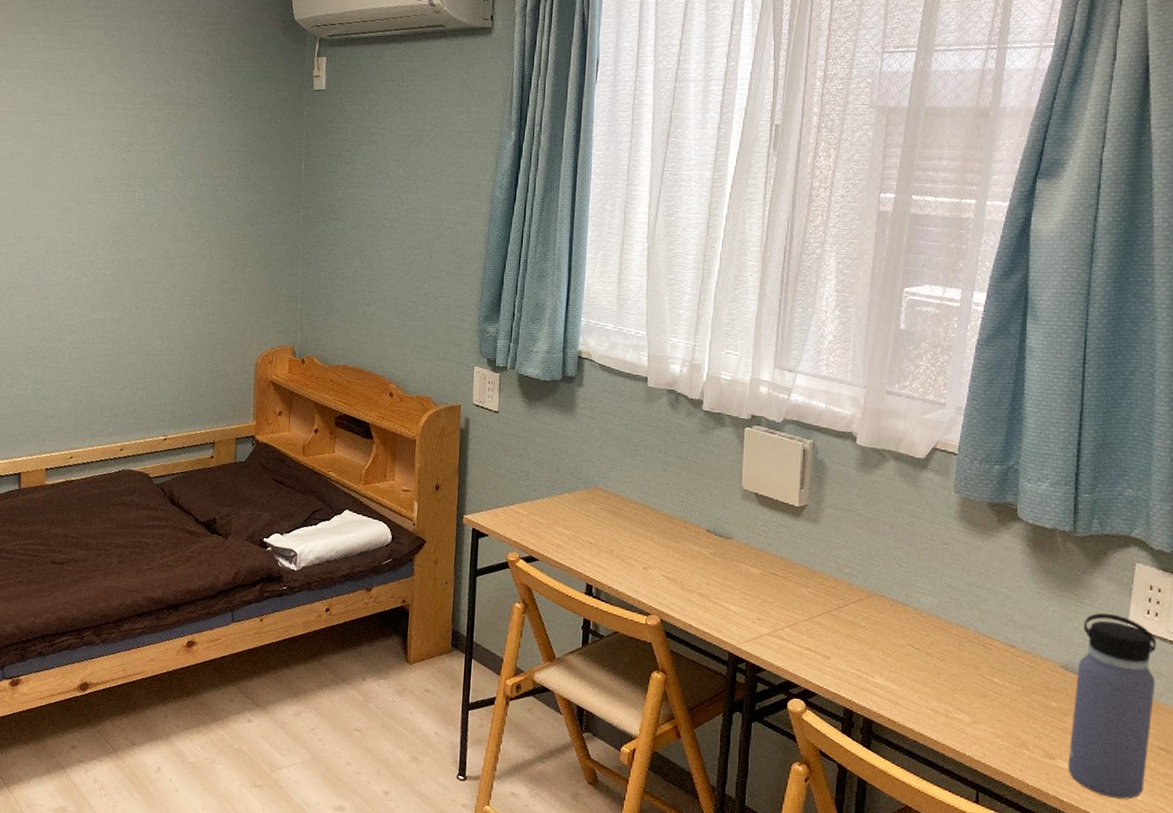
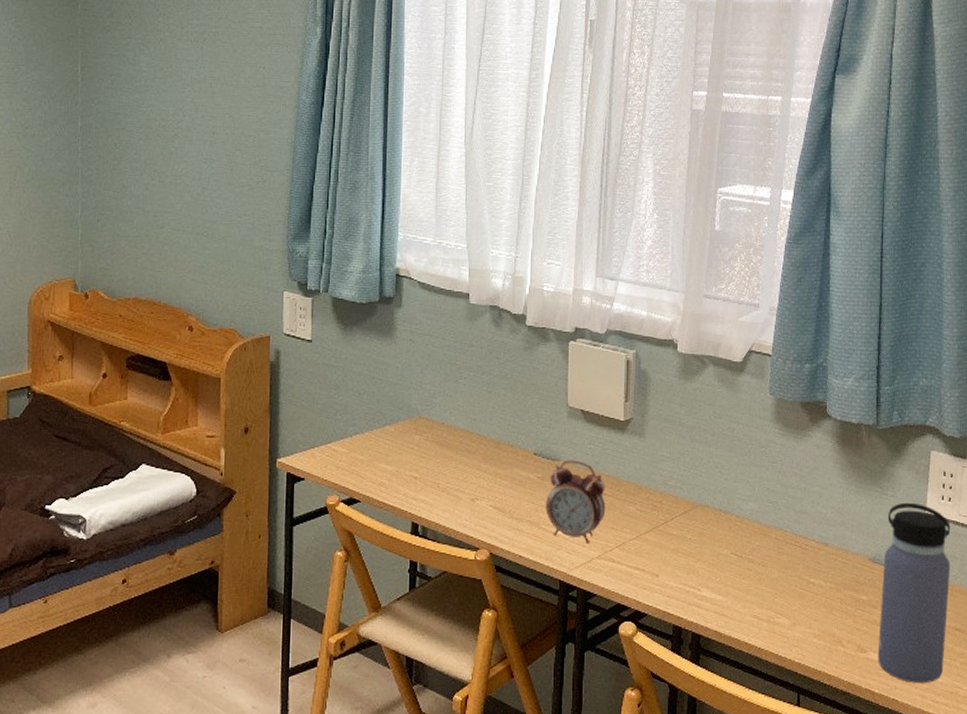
alarm clock: none [717,539,778,621] -> present [546,460,606,544]

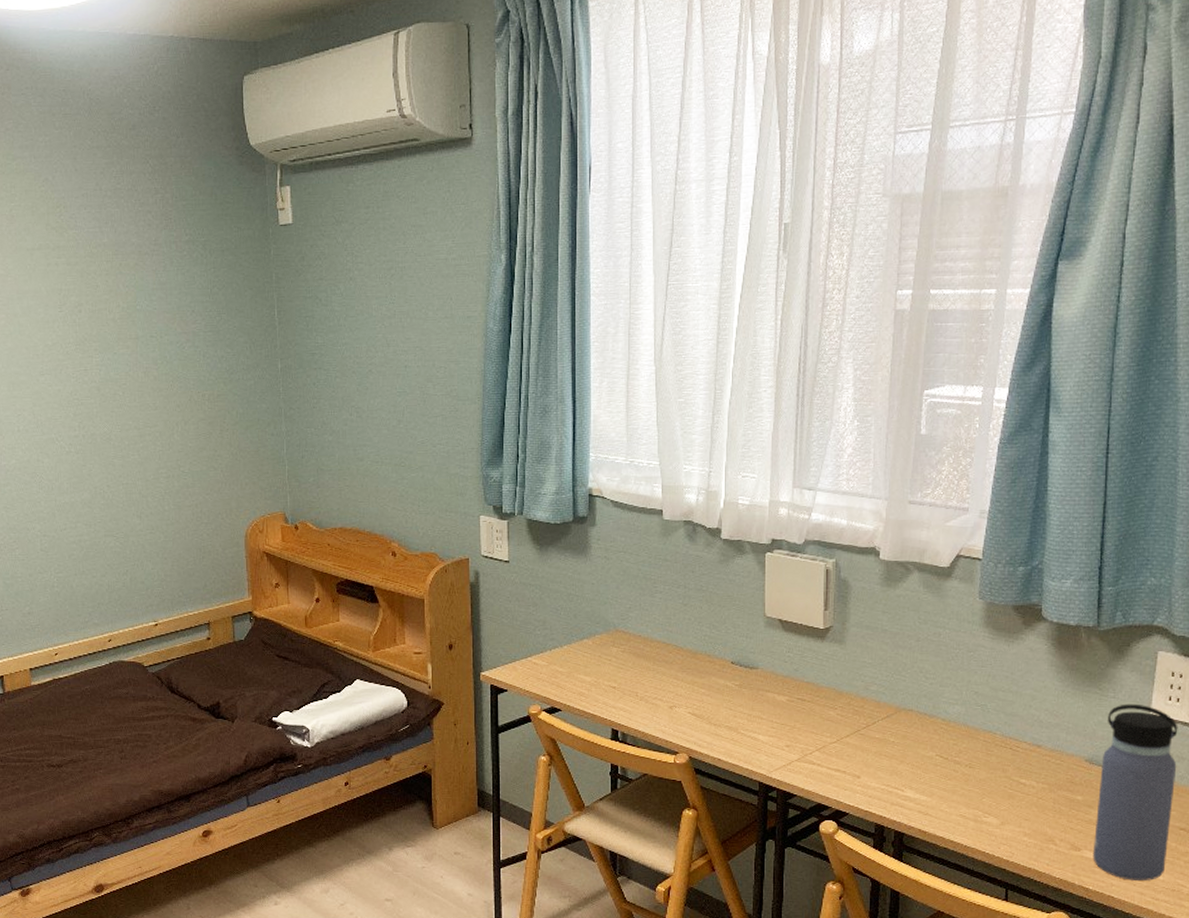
alarm clock: present [546,460,606,544] -> none [744,668,805,747]

